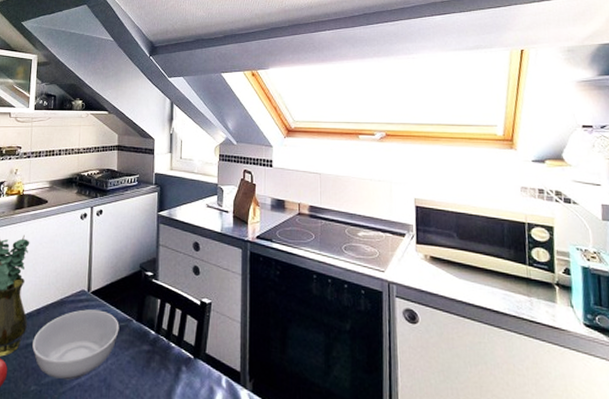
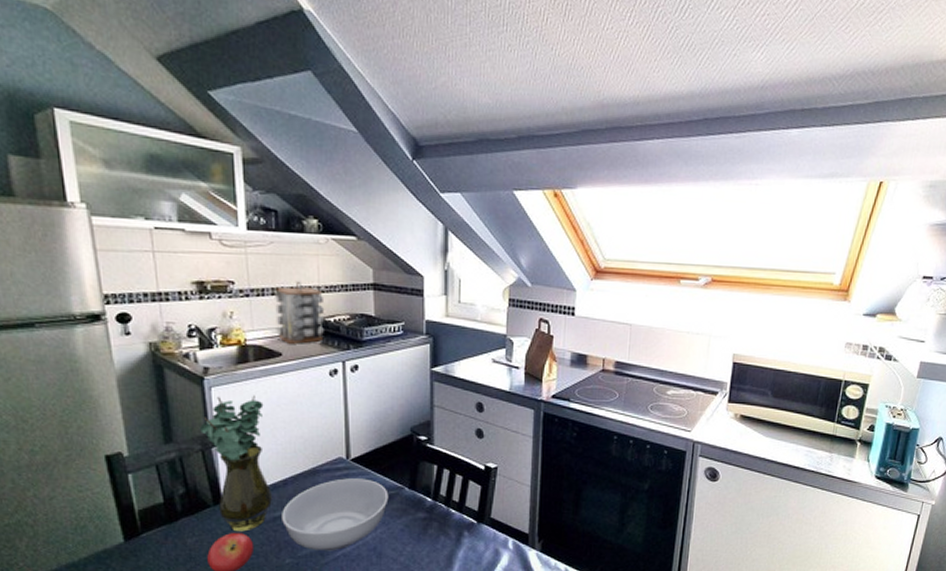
spice rack: none [45,145,81,193] -> present [275,281,324,344]

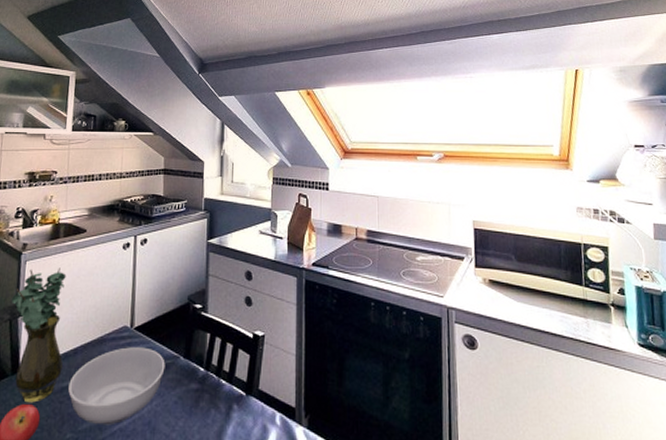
spice rack: present [275,281,324,344] -> none [84,169,124,222]

